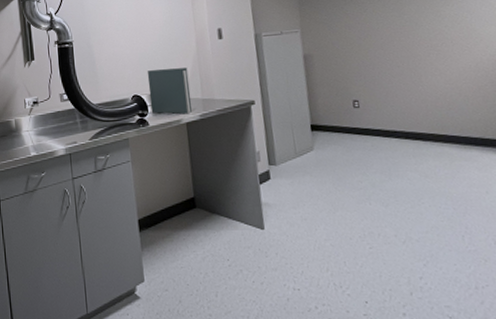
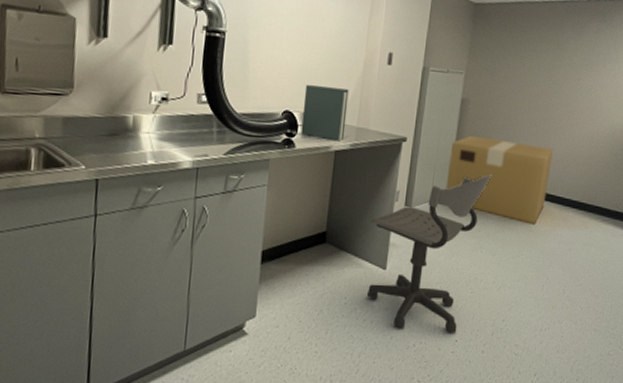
office chair: none [236,123,364,294] -> present [366,174,492,333]
cardboard box: none [304,86,436,169] -> present [445,135,553,225]

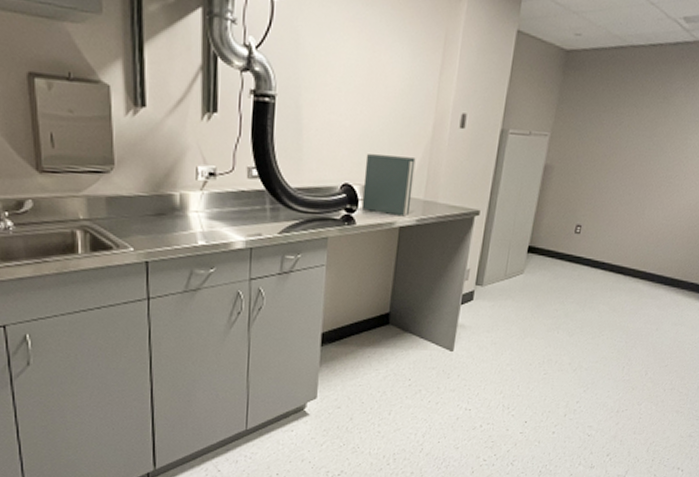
office chair: present [366,174,492,333] -> none [432,250,575,415]
cardboard box: present [445,135,553,225] -> none [521,206,647,304]

